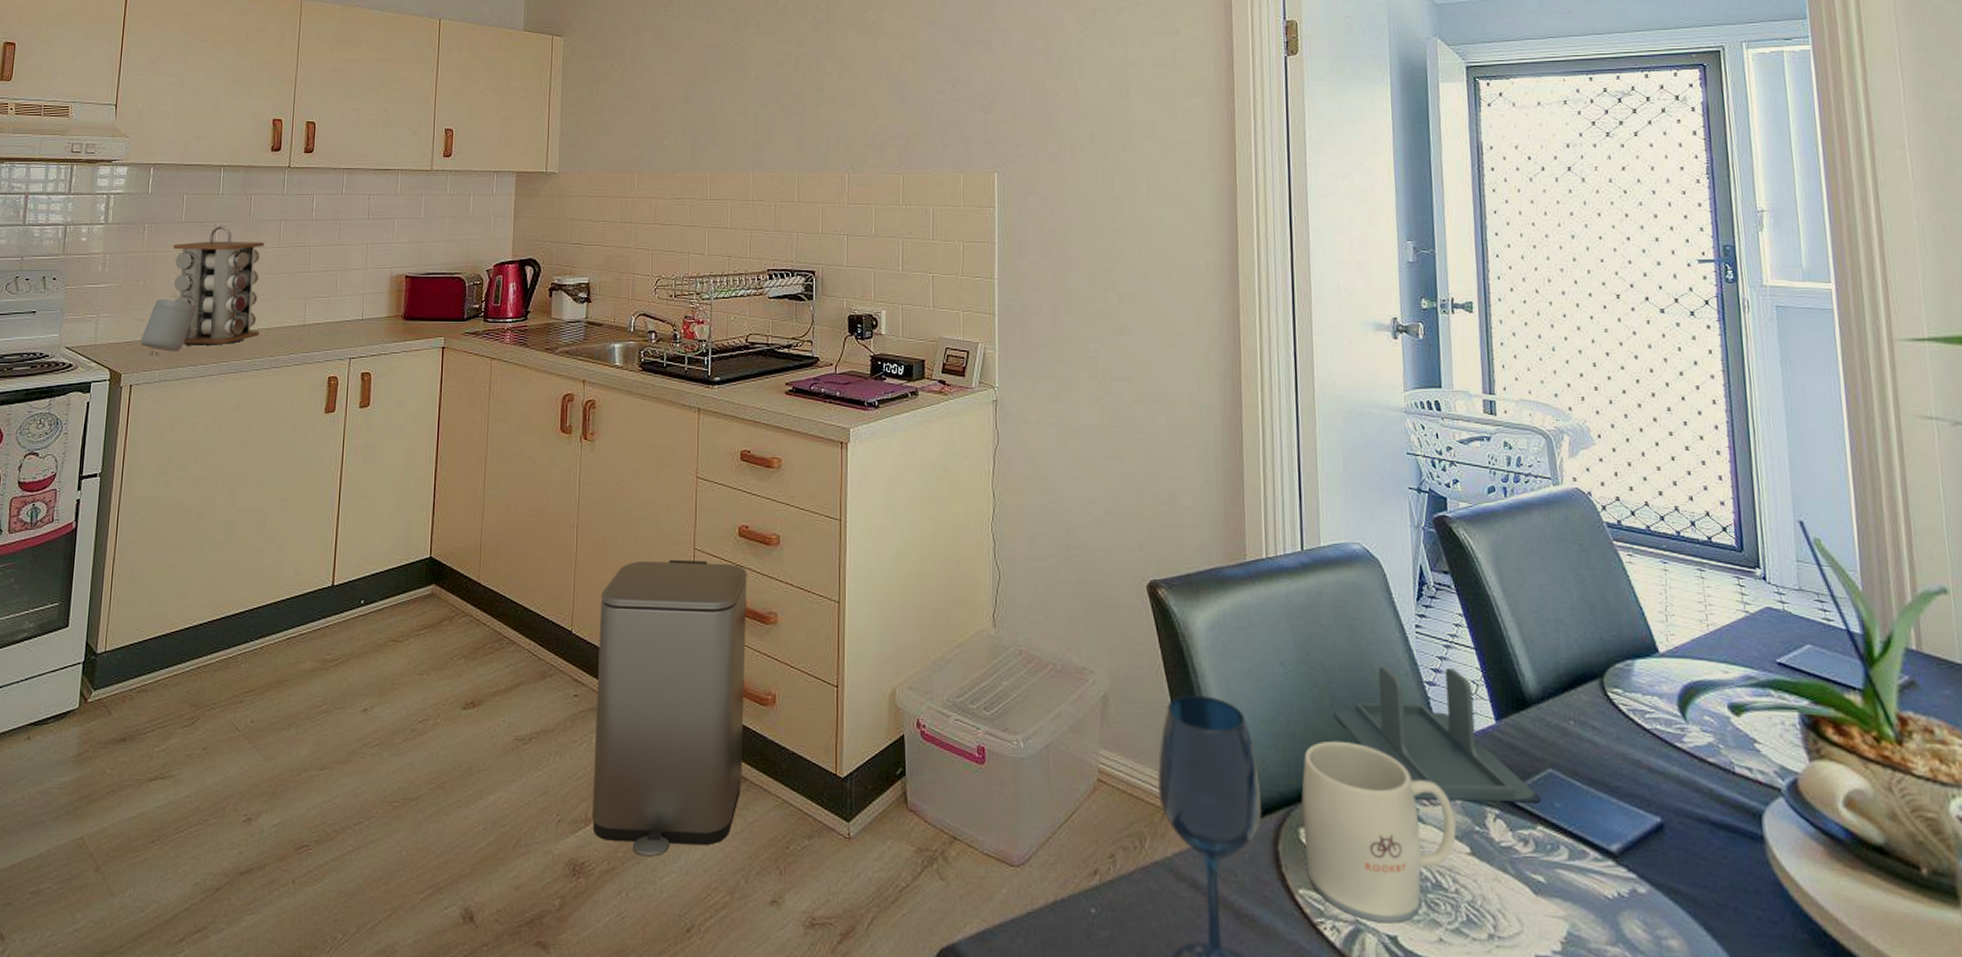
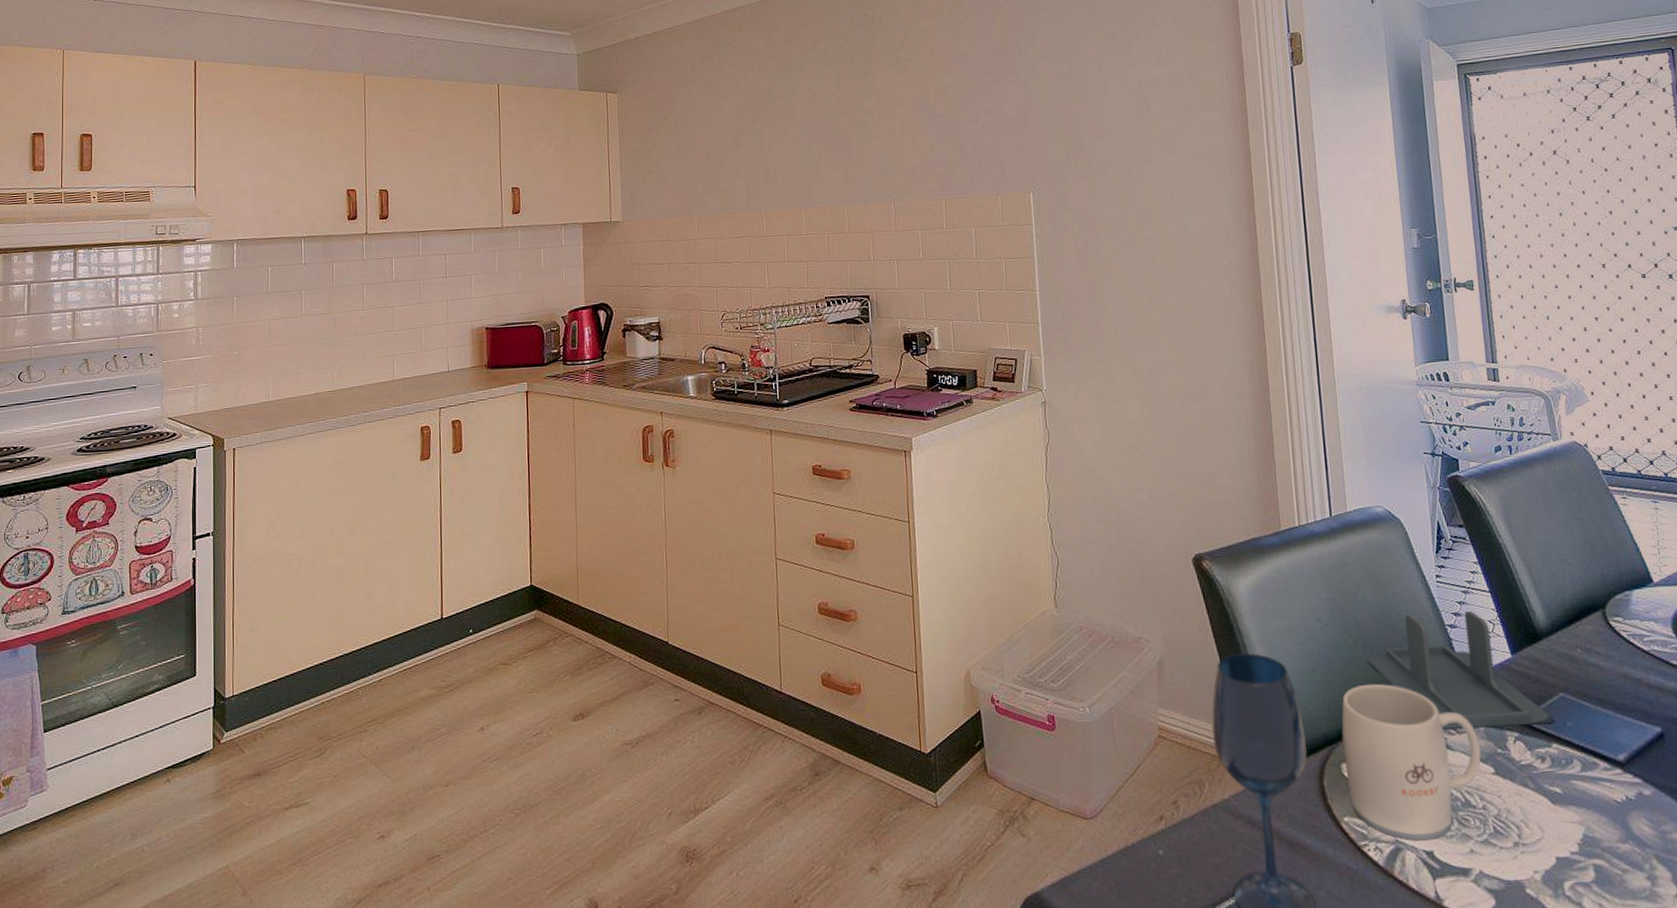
canister: present [133,294,205,355] -> none [231,361,298,419]
spice rack: present [173,225,264,345] -> none [262,293,352,407]
pedal bin: present [592,559,747,857] -> none [692,568,835,839]

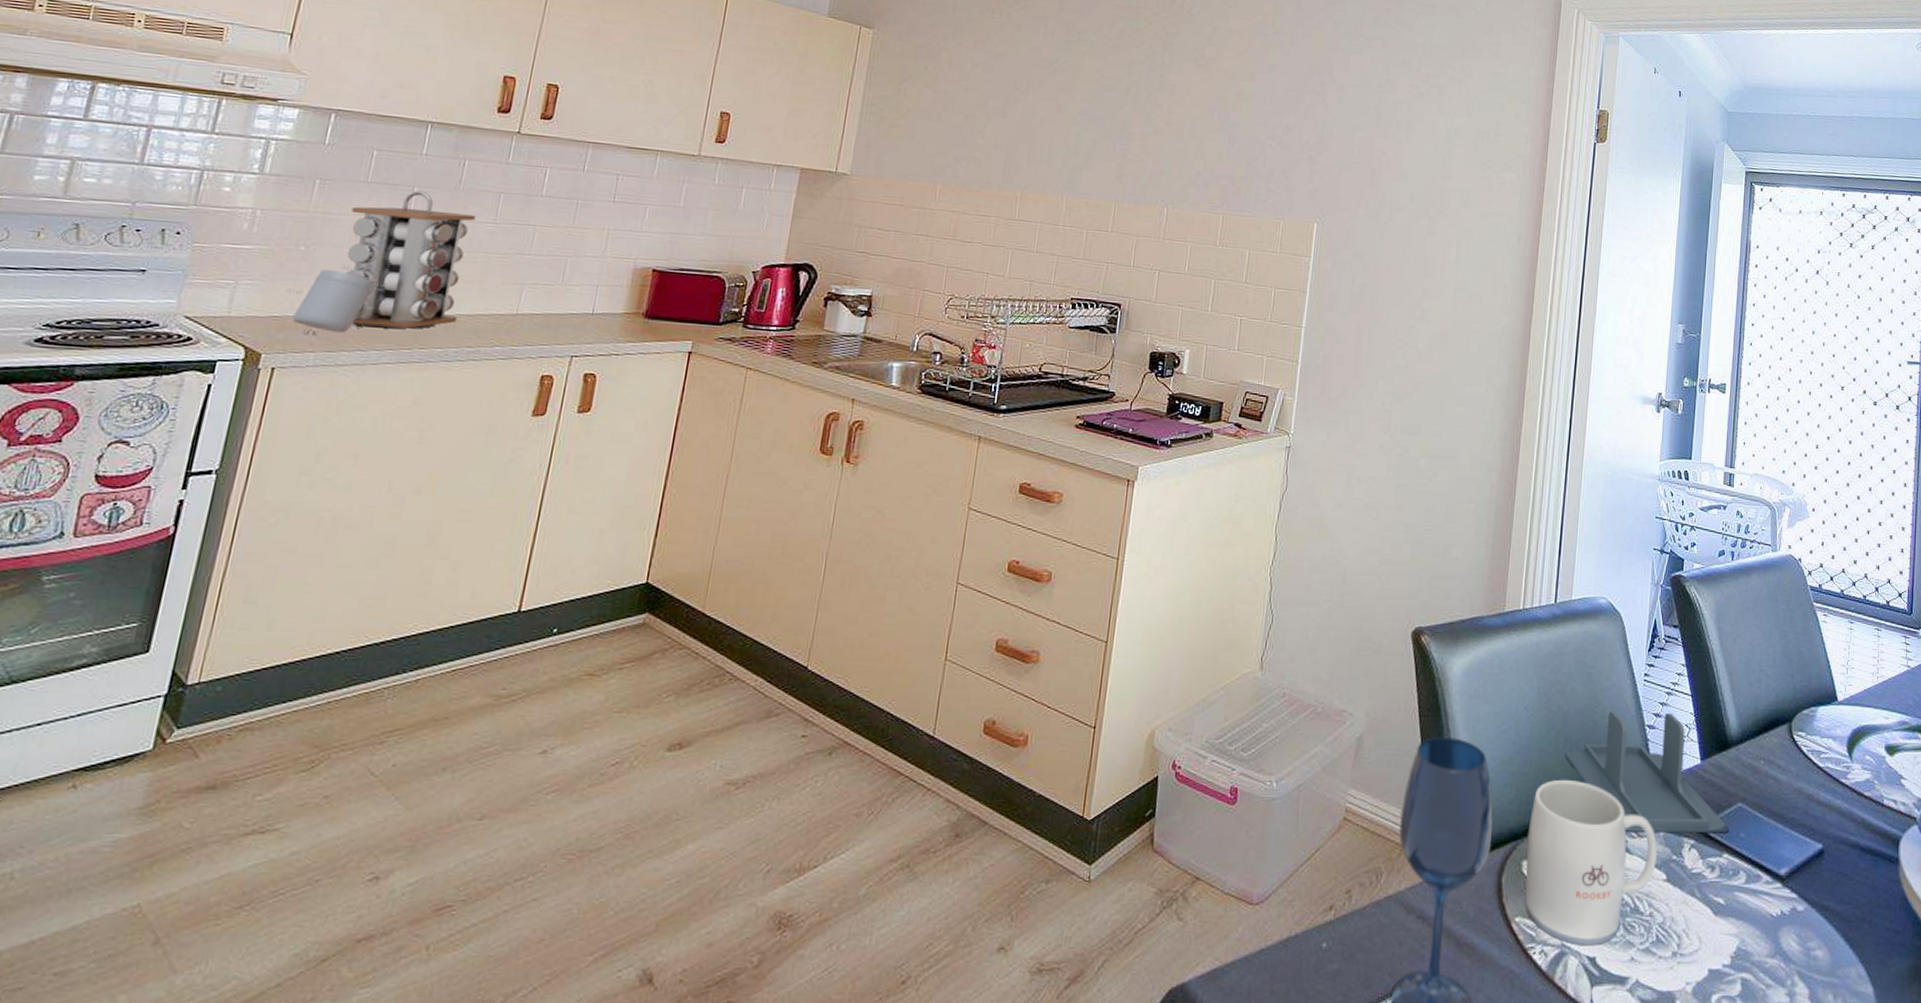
canister: none [231,361,298,419] -> present [286,265,387,334]
spice rack: none [262,293,352,407] -> present [346,190,476,329]

